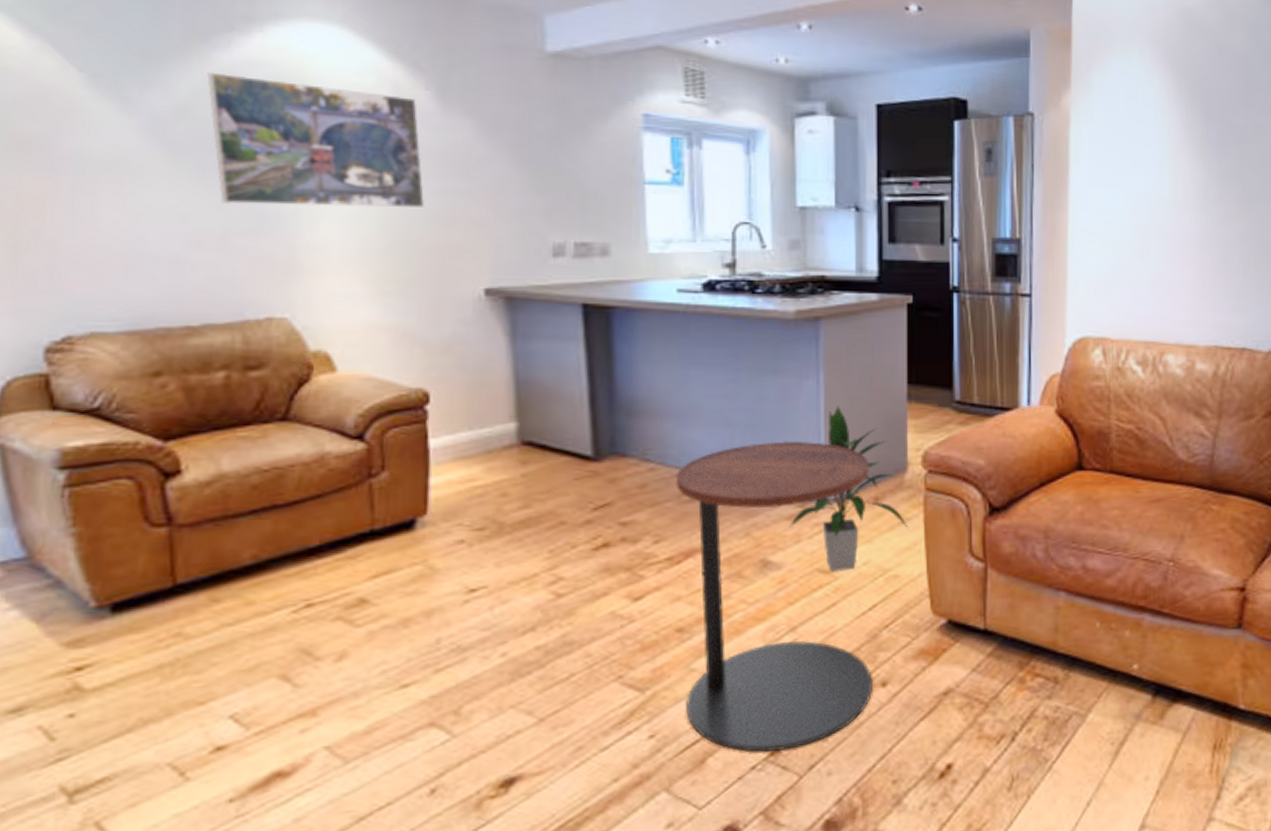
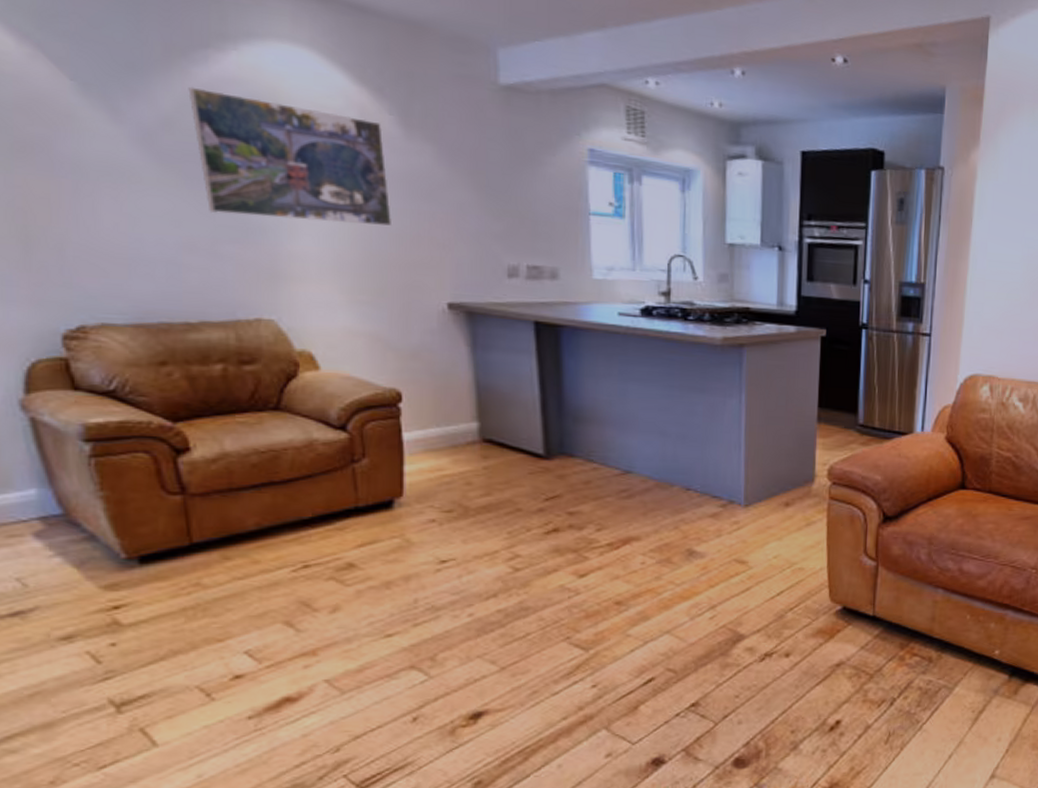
side table: present [675,442,872,752] -> none [615,451,783,704]
indoor plant: present [784,405,909,571] -> none [709,422,814,562]

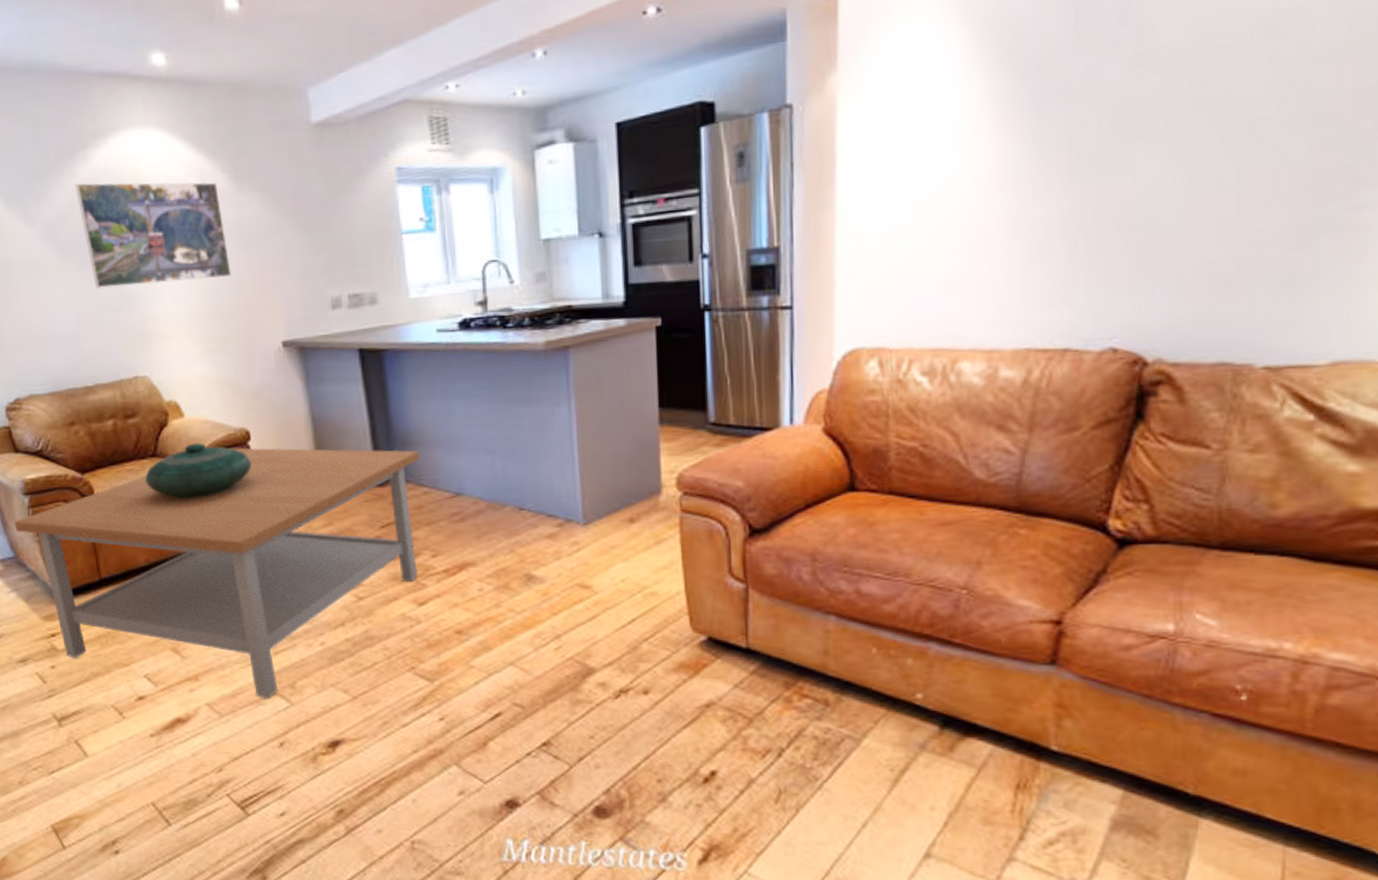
coffee table: none [65,408,591,673] -> present [14,448,420,699]
decorative bowl: none [263,399,401,459] -> present [145,443,252,499]

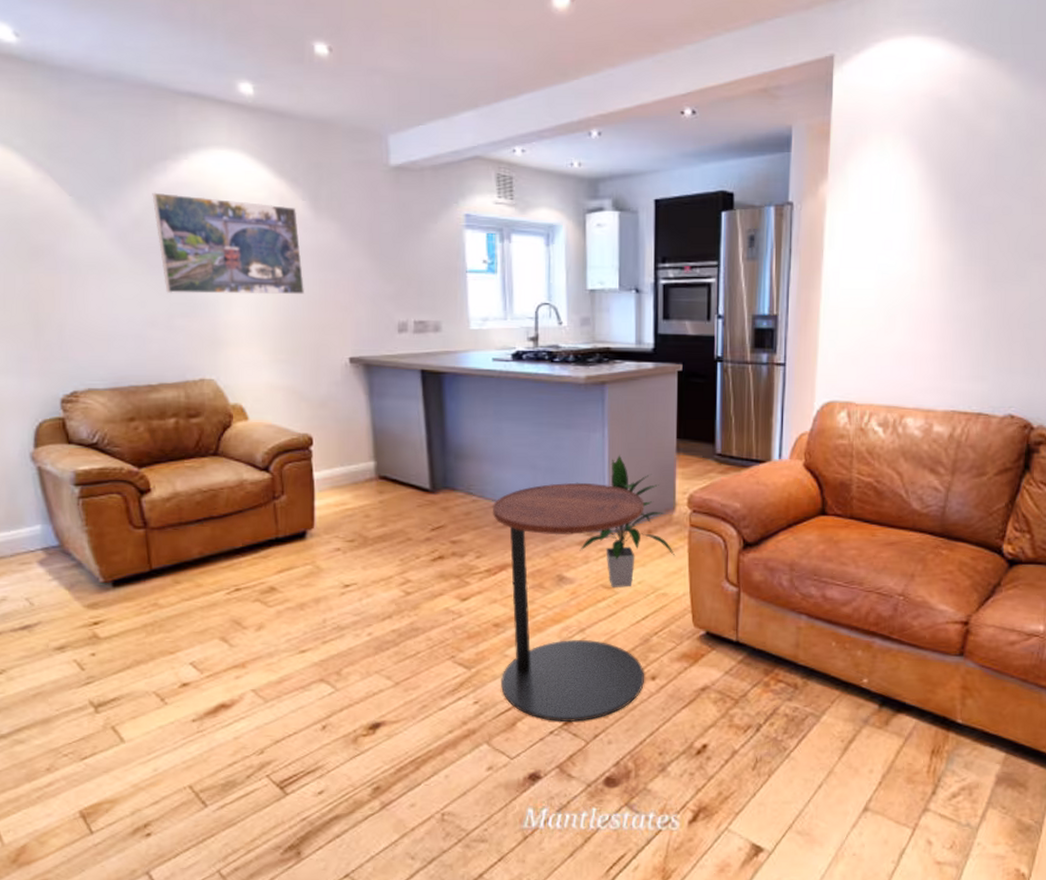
coffee table: present [14,448,420,699] -> none [61,451,471,685]
decorative bowl: present [145,443,252,499] -> none [205,445,312,496]
side table: none [446,466,635,743] -> present [492,483,645,723]
indoor plant: none [540,430,665,587] -> present [576,454,676,587]

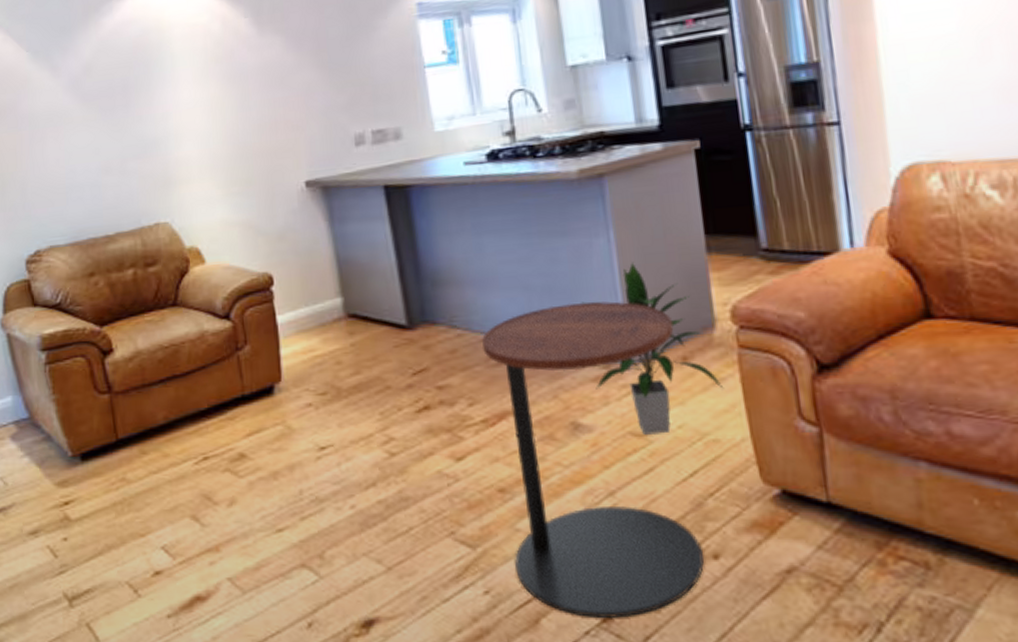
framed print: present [152,192,305,295] -> none [100,27,254,137]

